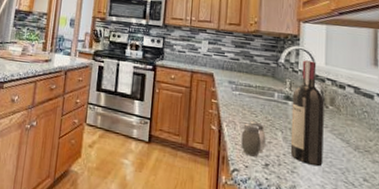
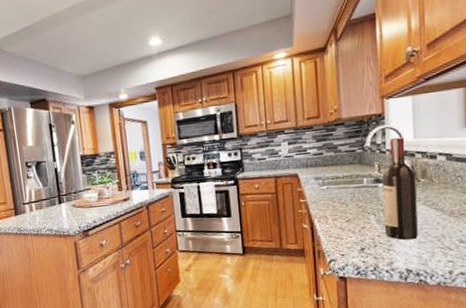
salt and pepper shaker: present [241,121,266,157] -> none [334,210,360,245]

